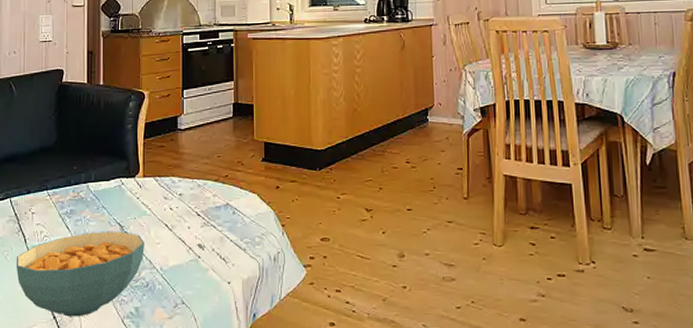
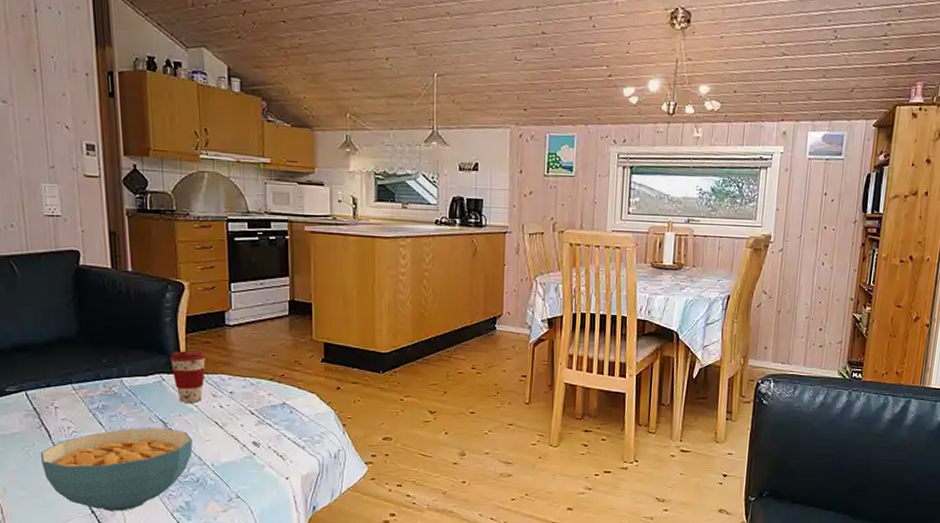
coffee cup: none [129,155,160,205] -> present [169,351,206,403]

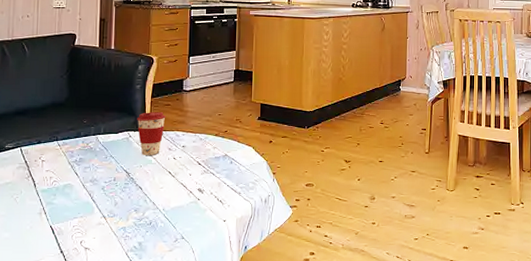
cereal bowl: present [40,428,193,511] -> none [25,177,149,251]

